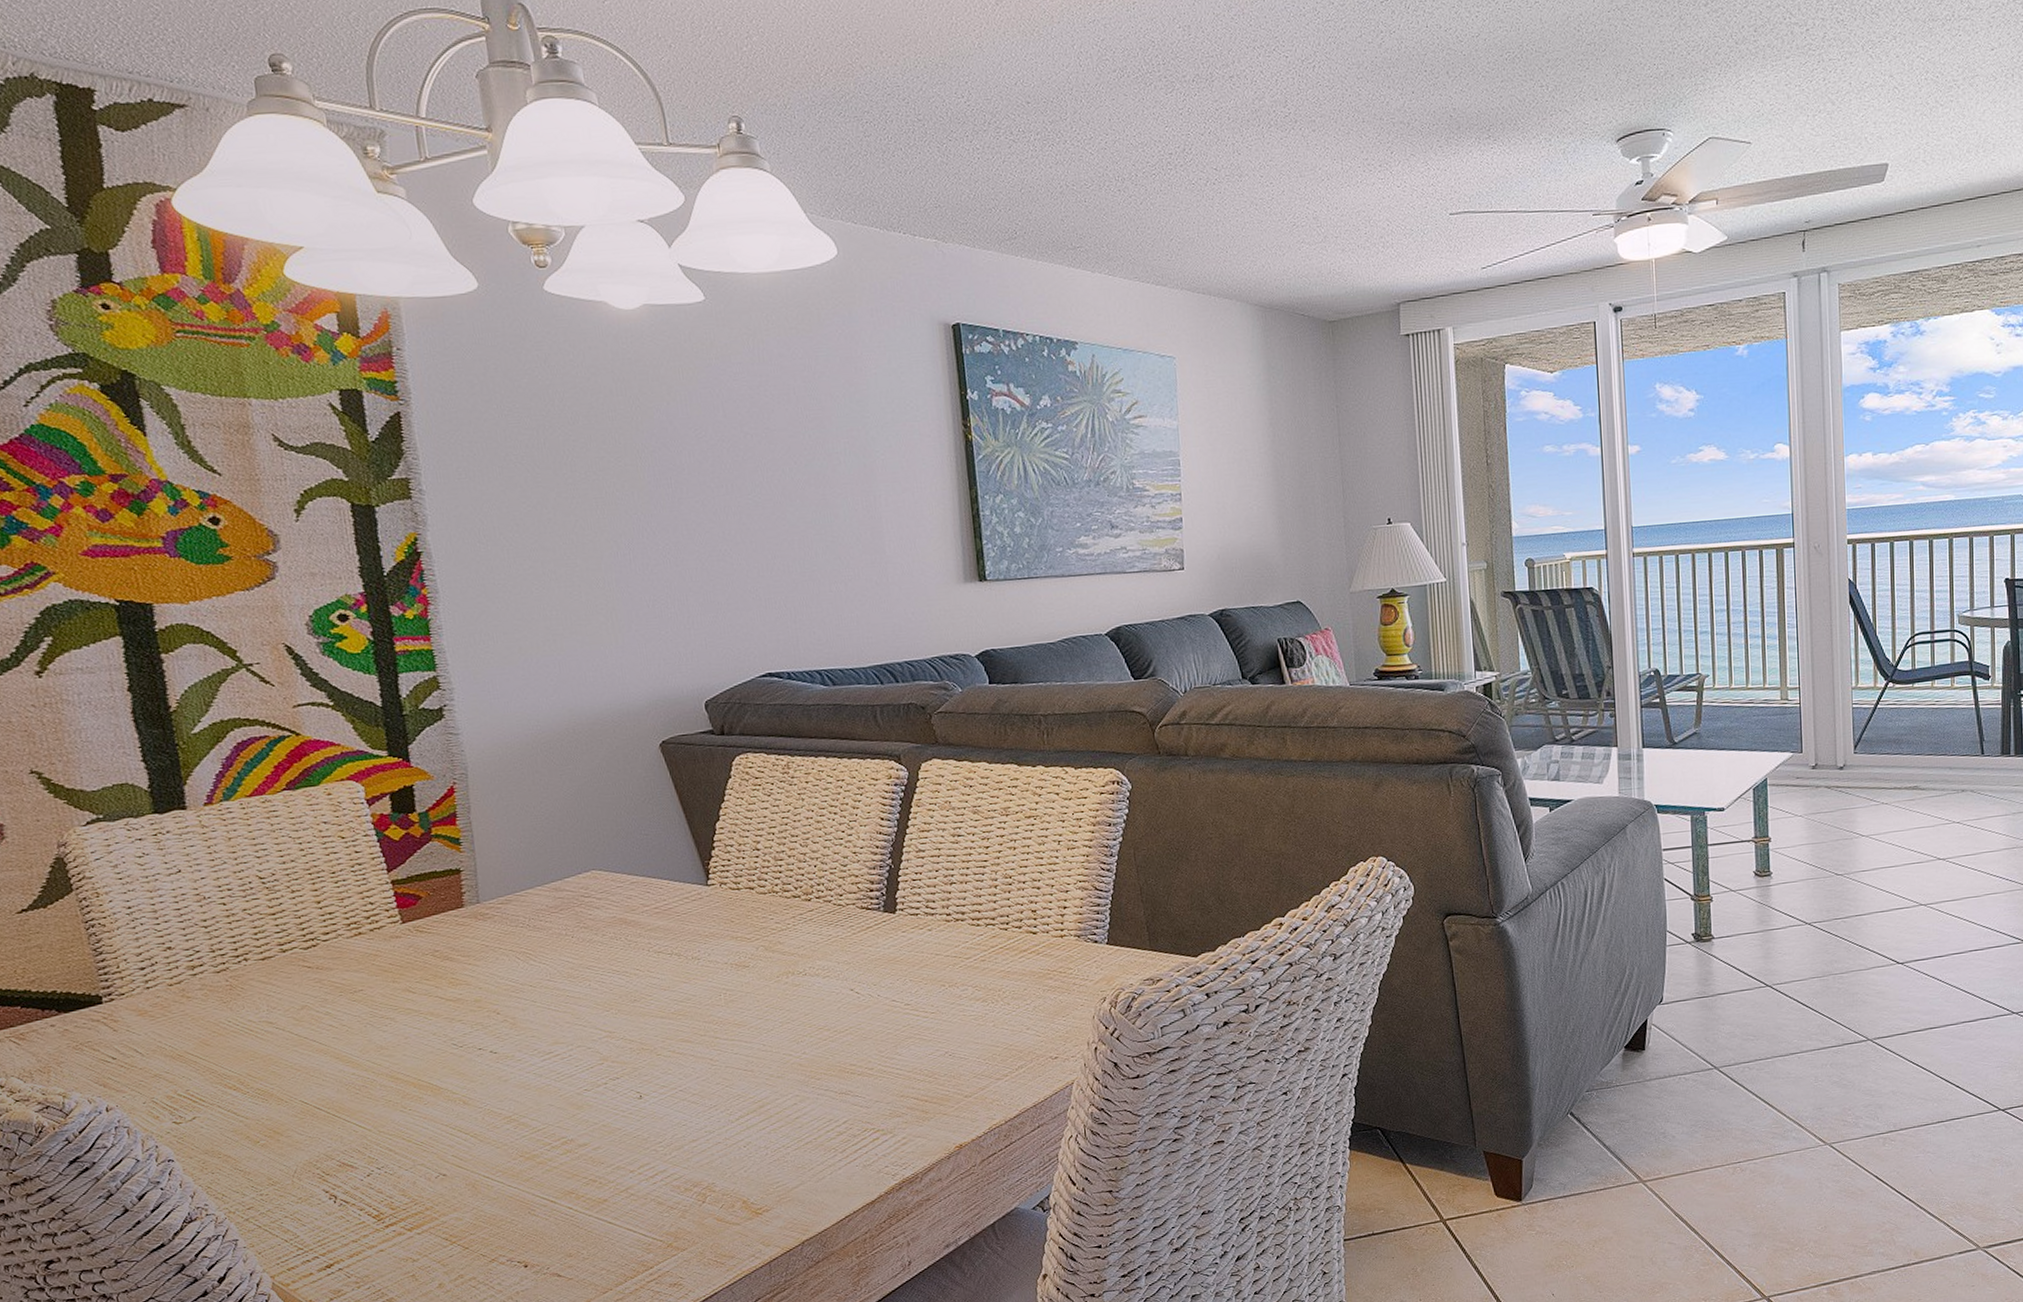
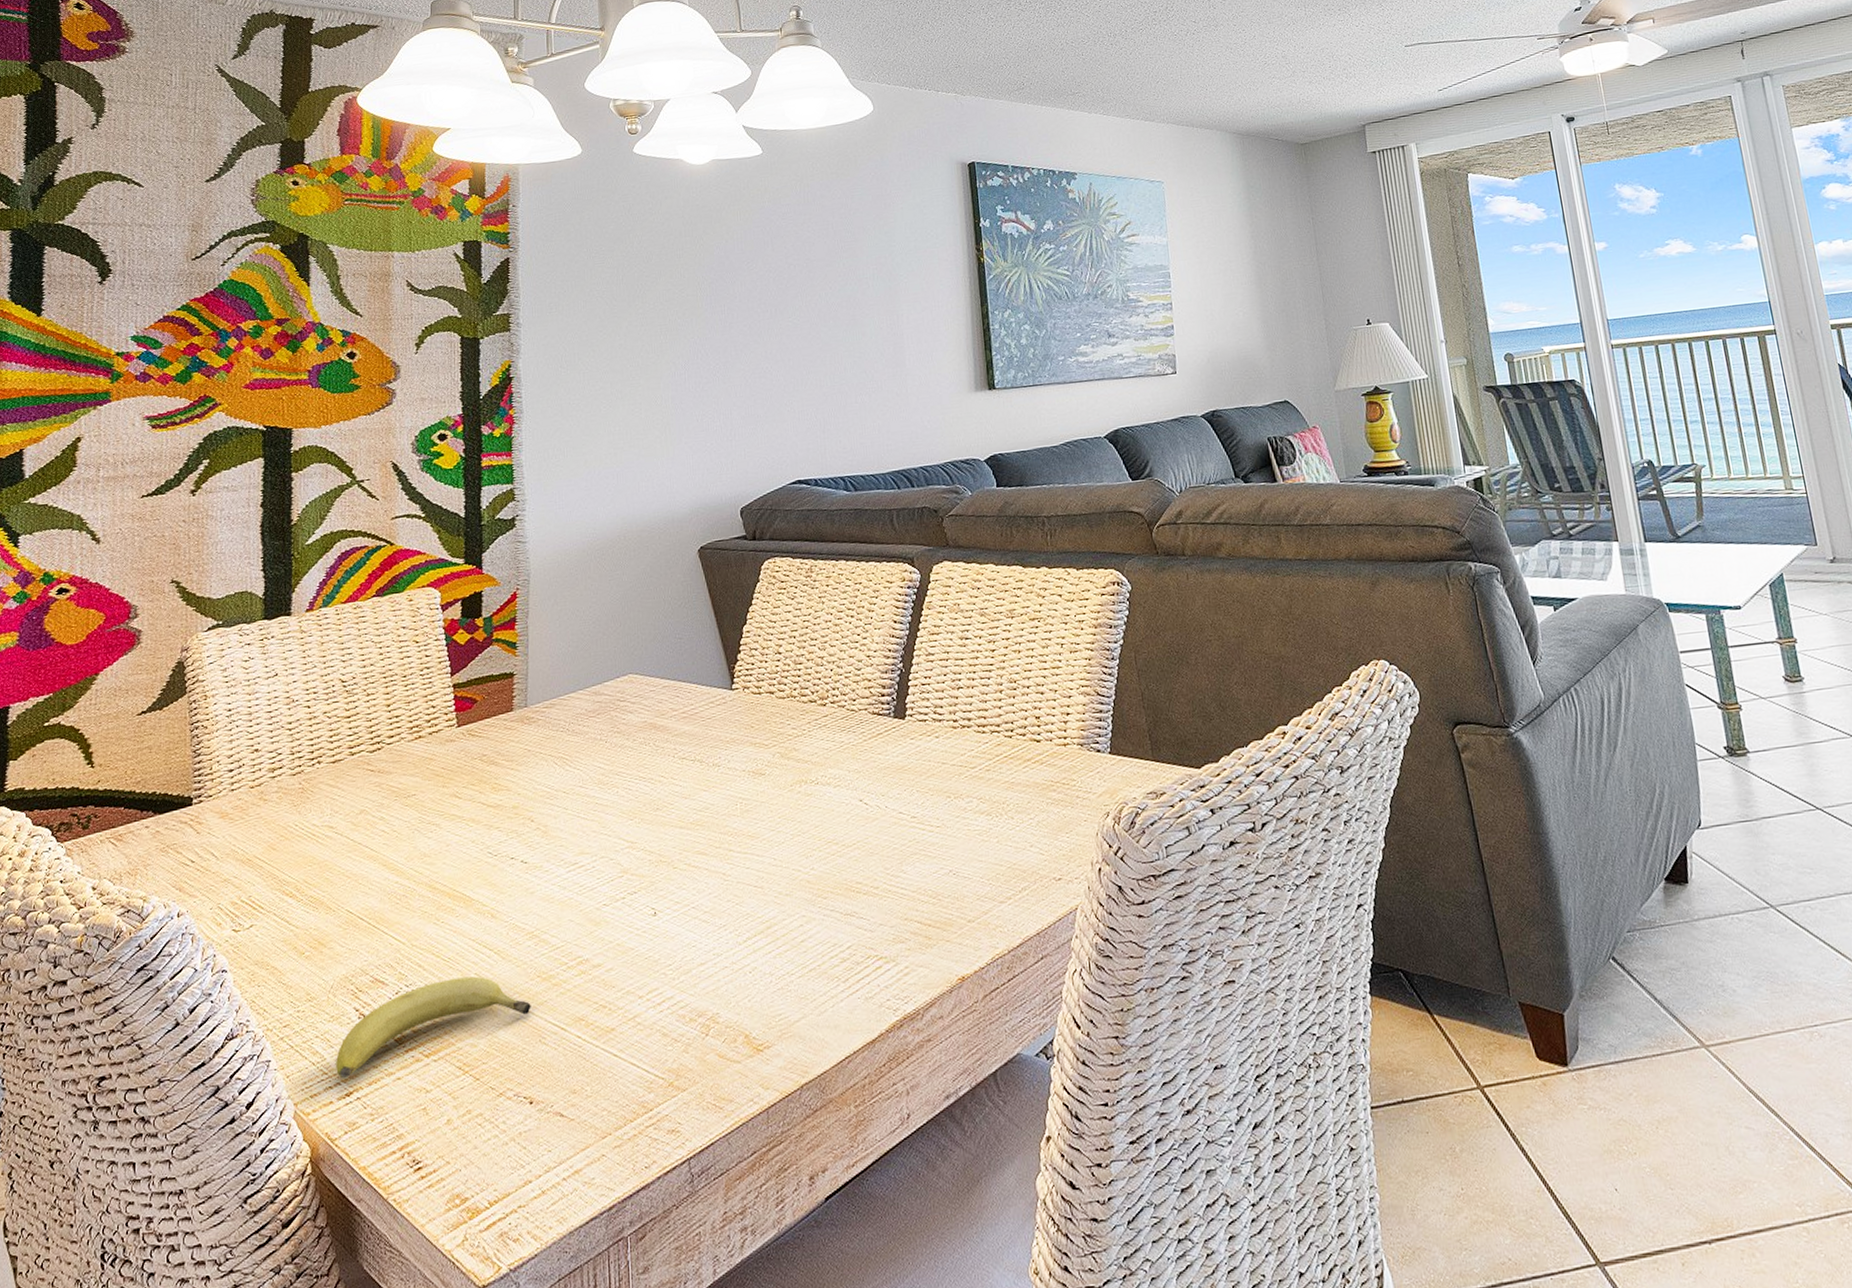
fruit: none [310,1158,517,1253] -> present [336,976,531,1079]

